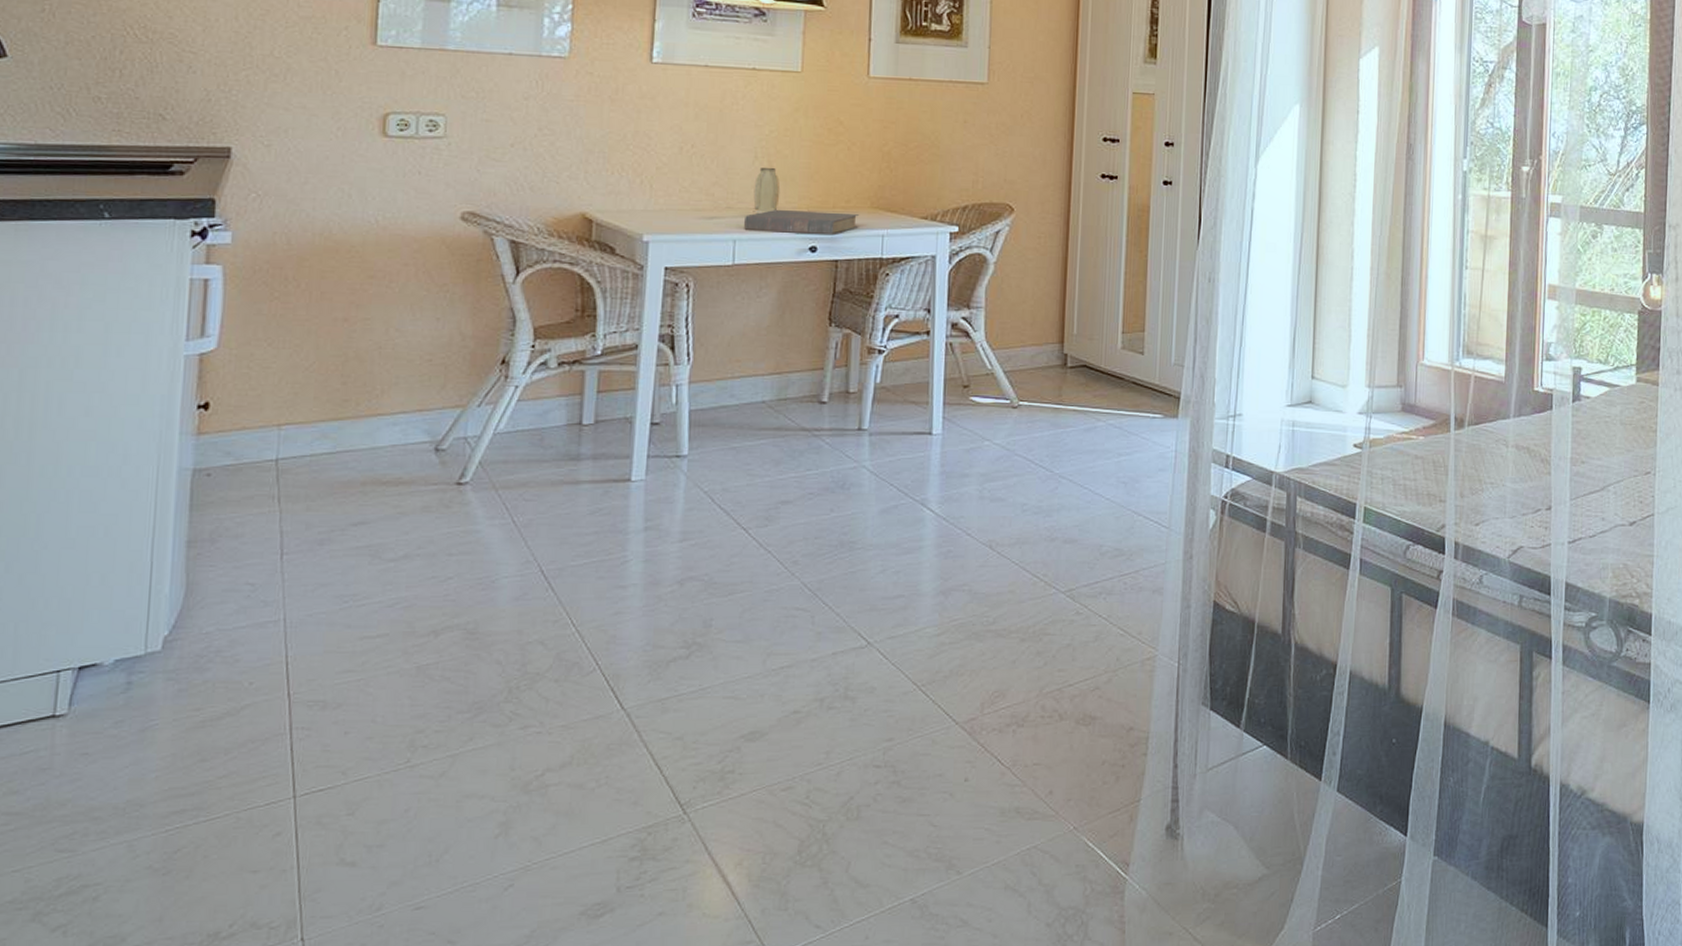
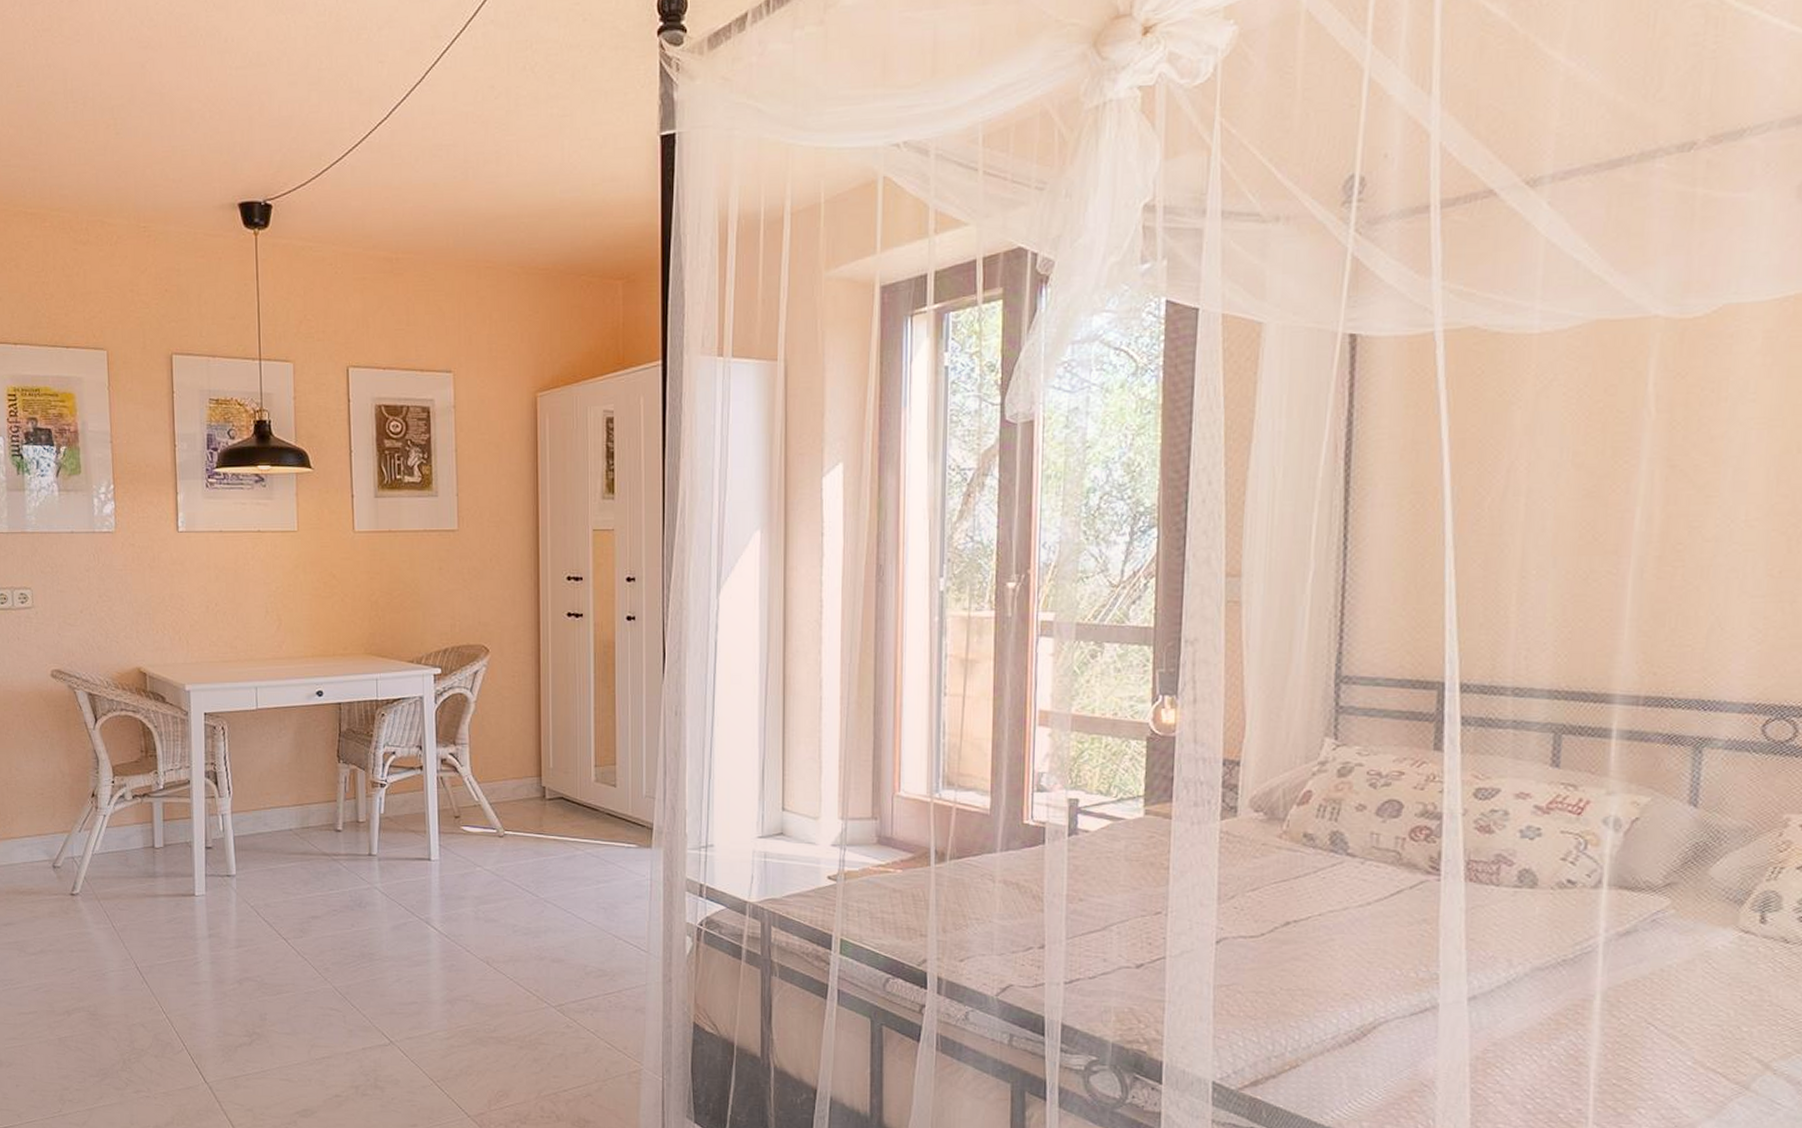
book: present [744,210,860,236] -> none [263,659,356,681]
vase: present [753,167,781,215] -> none [267,620,289,664]

